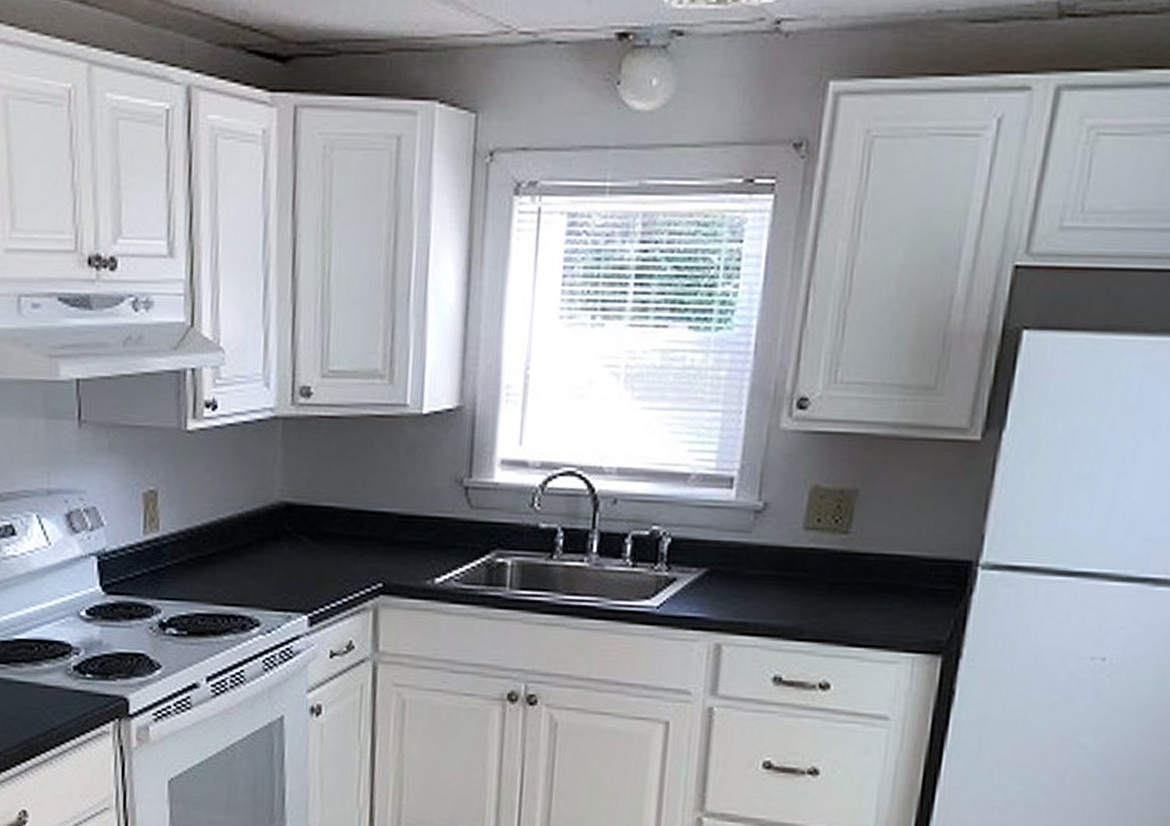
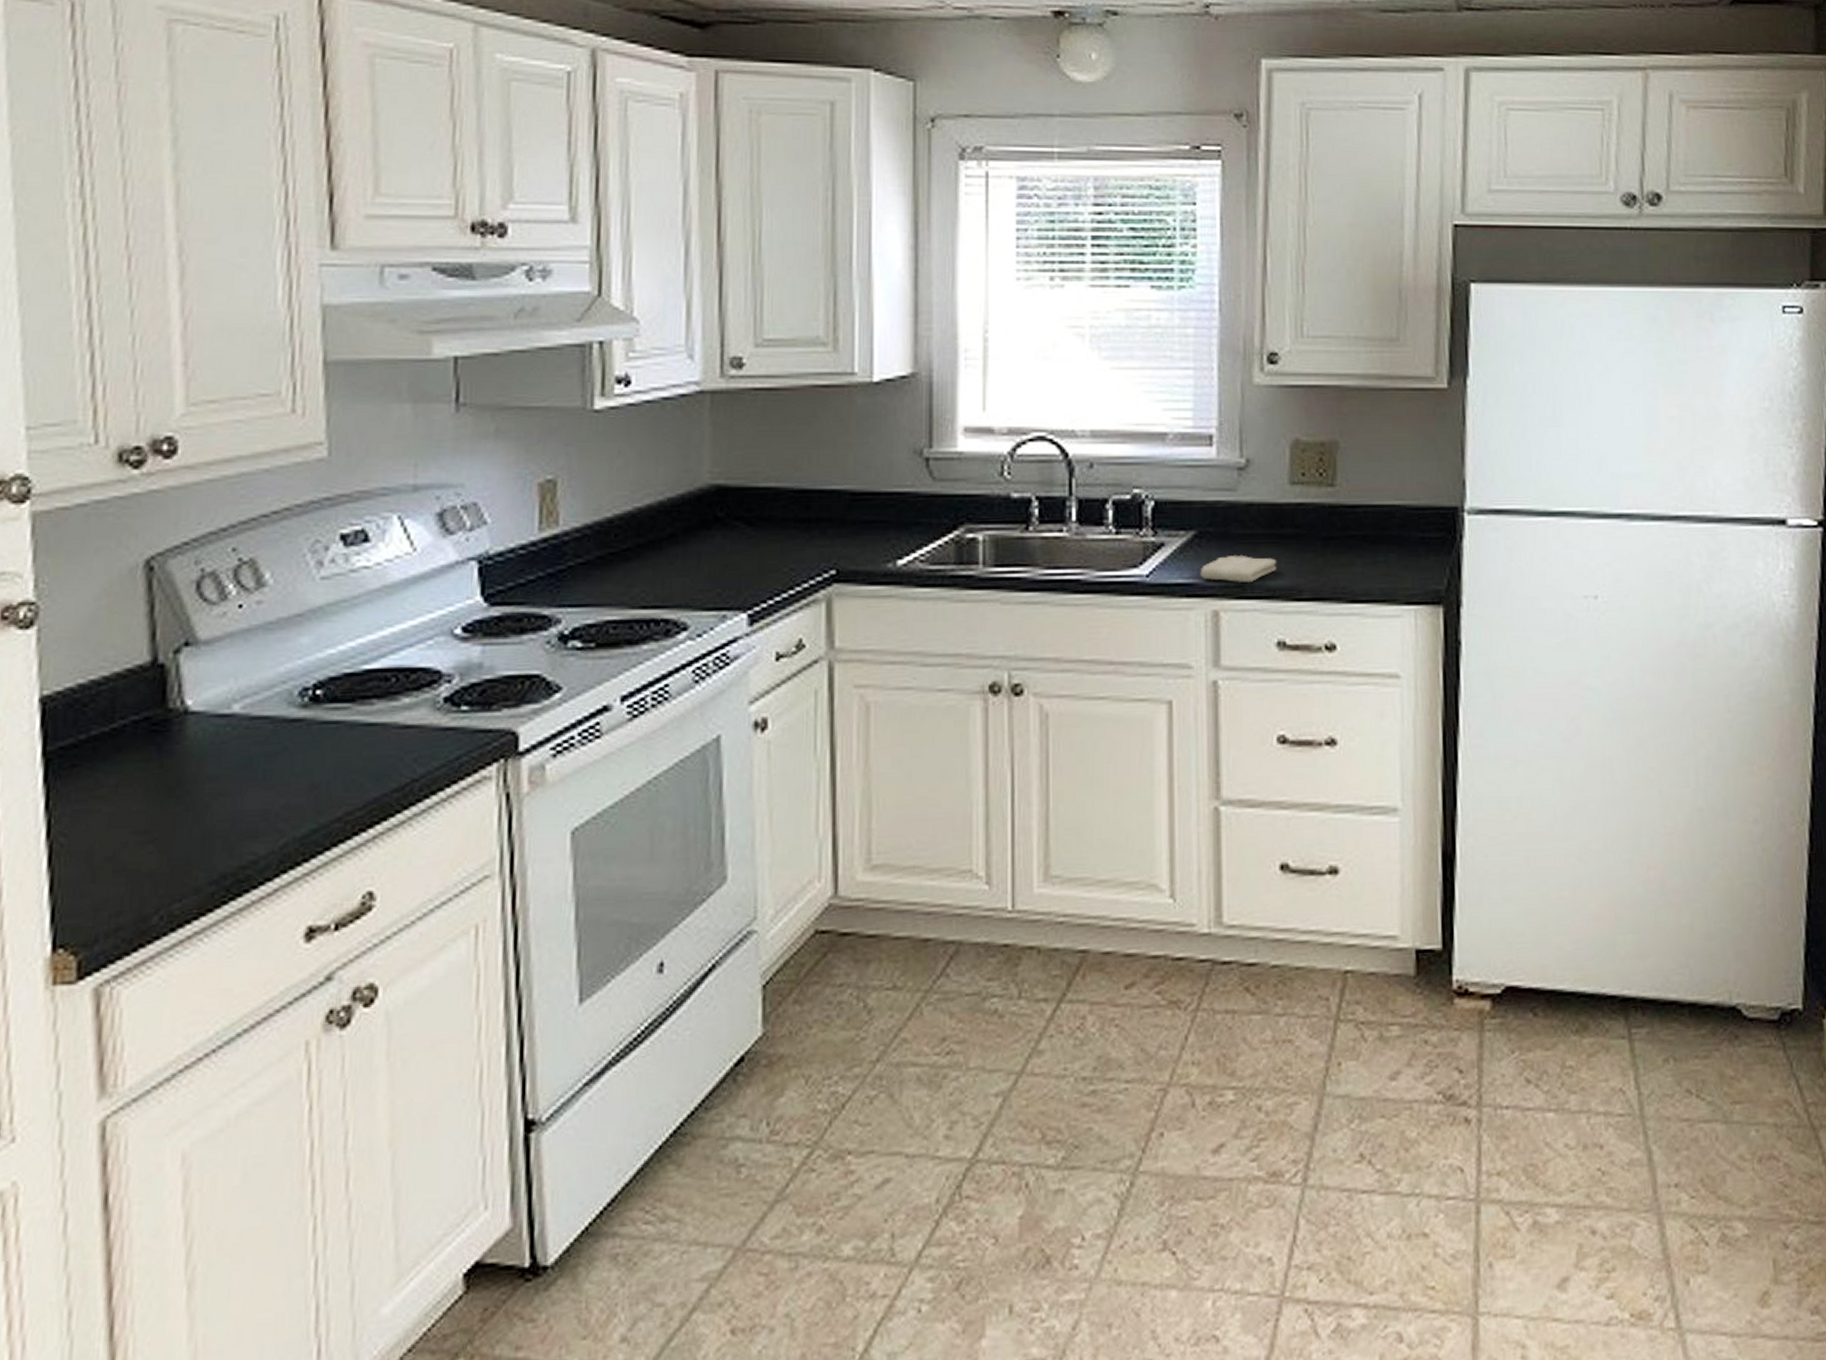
washcloth: none [707,594,783,620] -> present [1200,556,1277,582]

